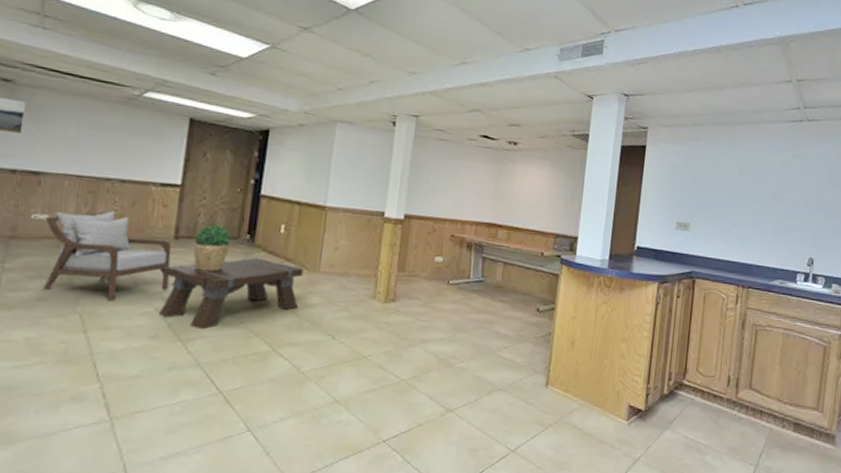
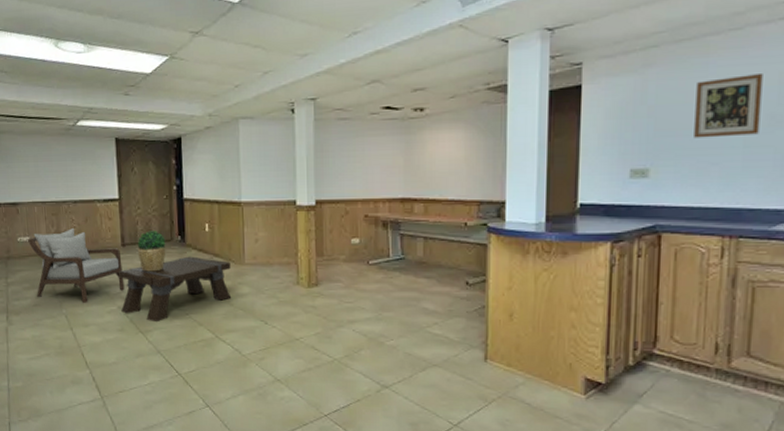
picture frame: none [723,158,770,207] -> present [694,74,763,138]

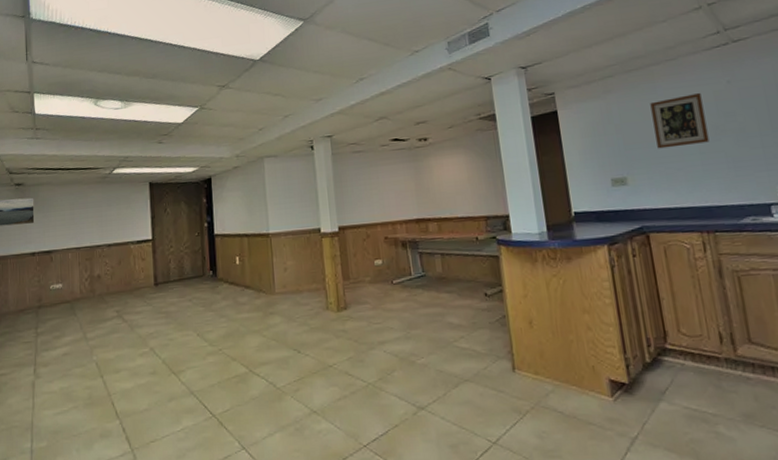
armchair: present [27,228,125,303] -> none [59,272,157,347]
coffee table: present [119,256,232,323] -> none [151,289,264,362]
potted plant: present [137,231,166,272] -> none [170,267,198,310]

